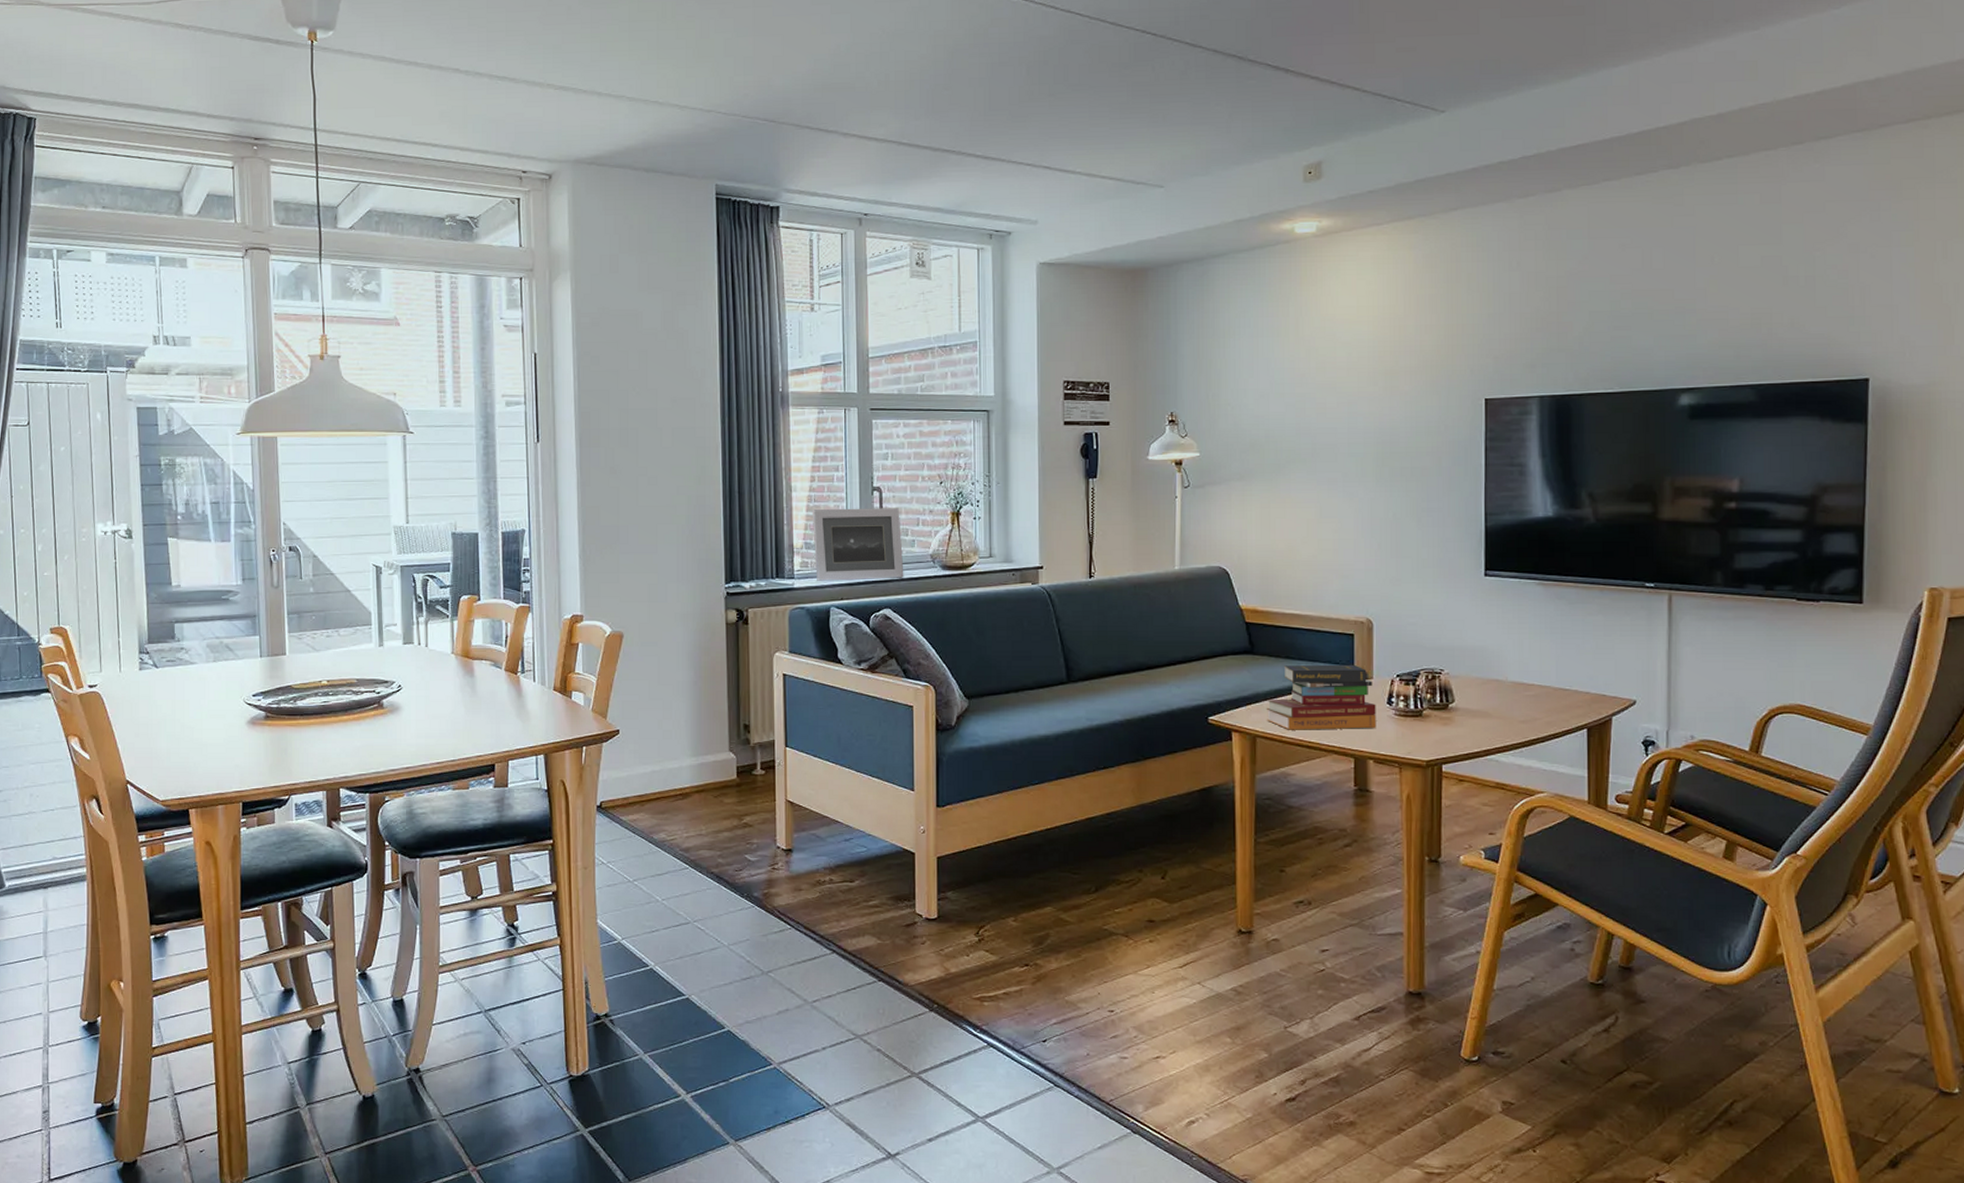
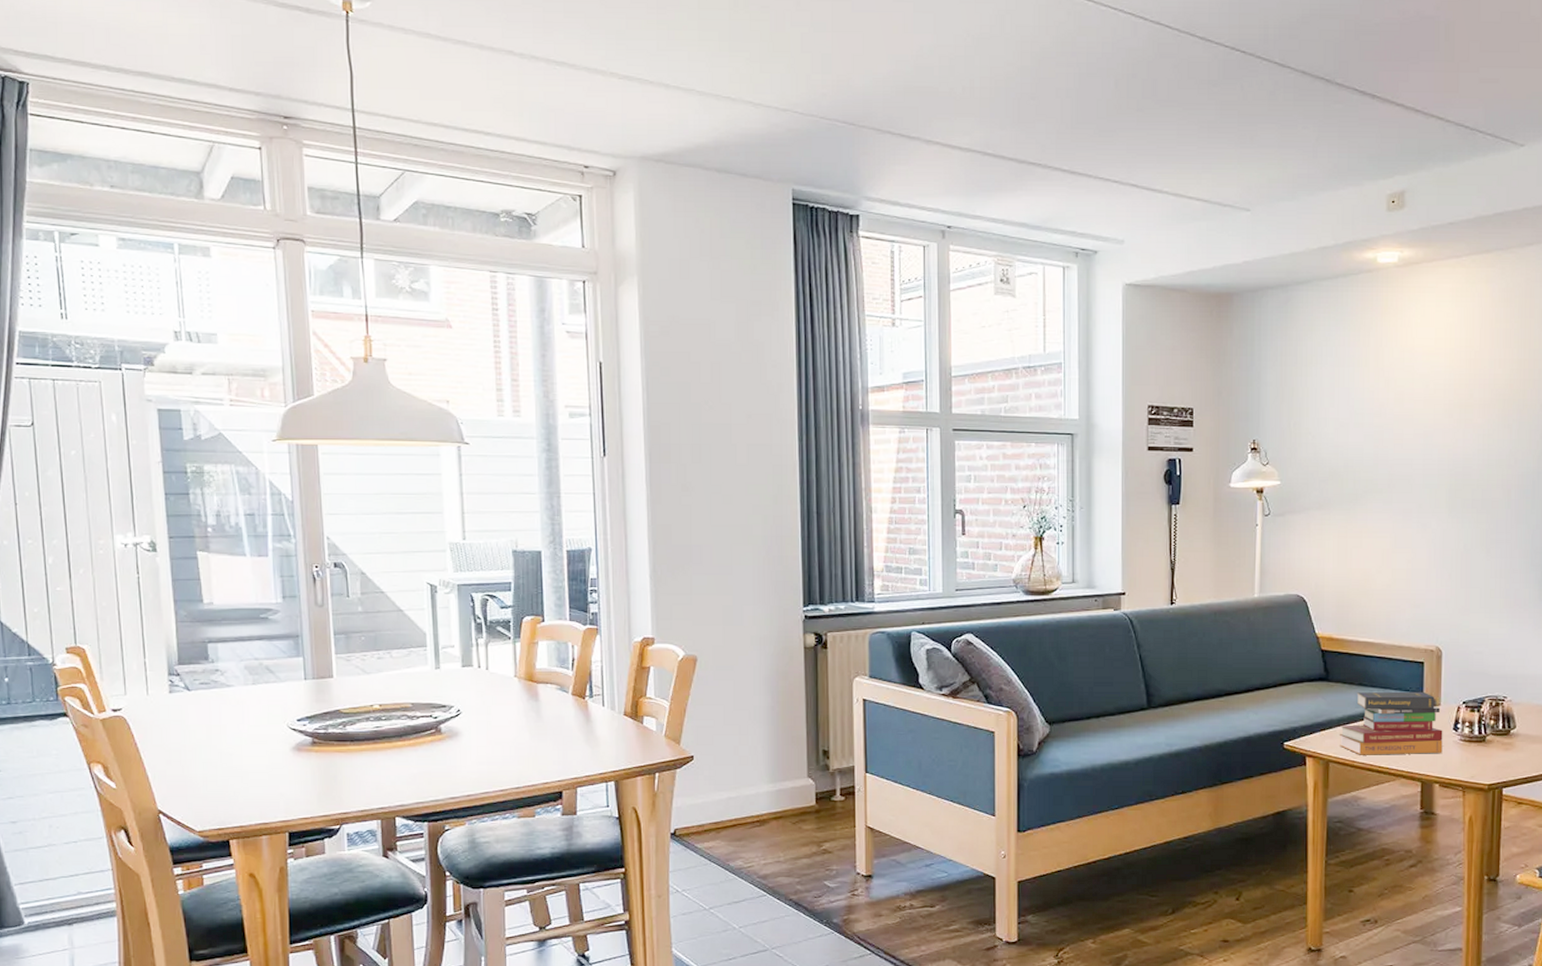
picture frame: present [812,508,904,581] -> none [892,531,986,605]

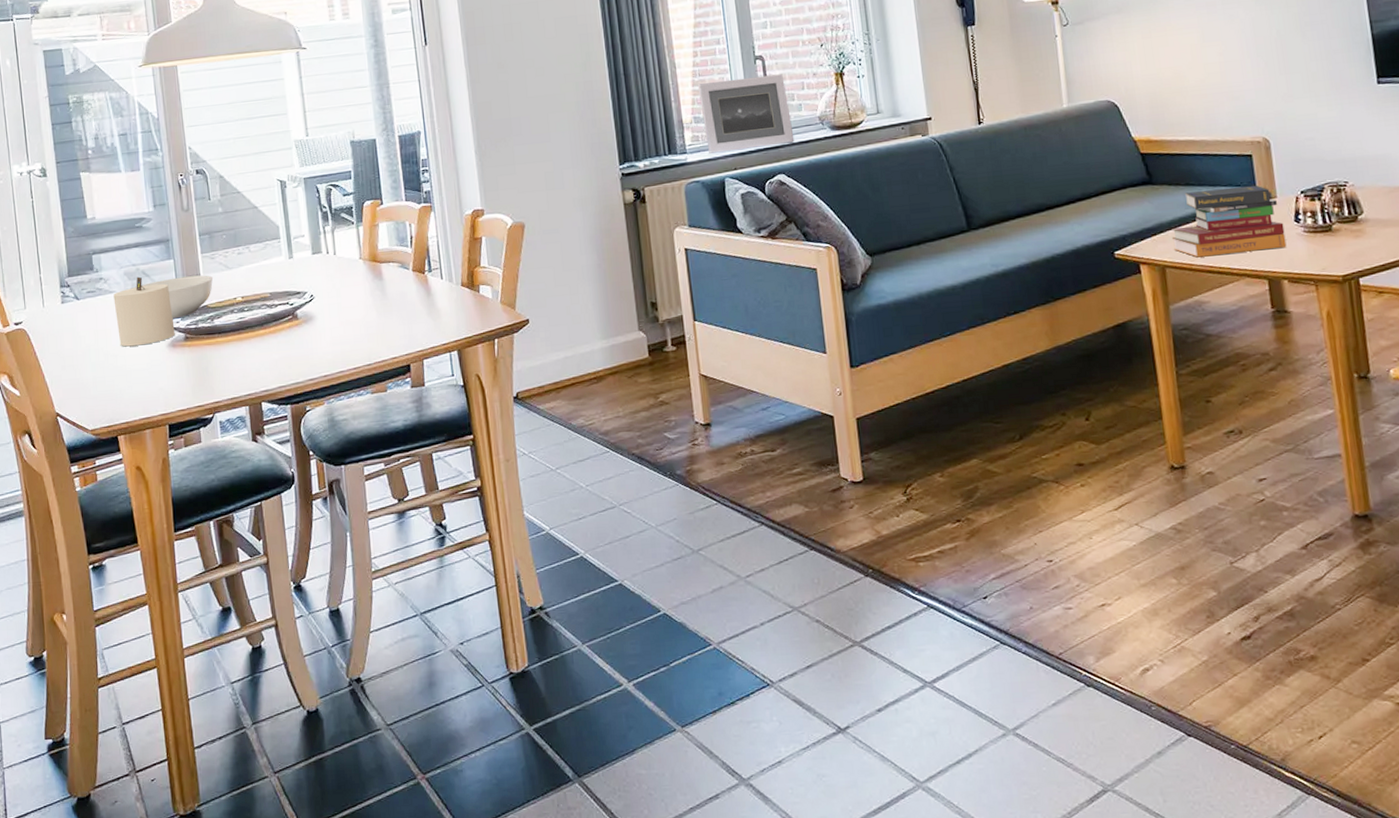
candle: none [231,672,301,746] -> present [113,276,175,347]
bowl: none [252,677,348,721] -> present [131,275,214,319]
picture frame: none [892,531,986,605] -> present [697,74,795,154]

